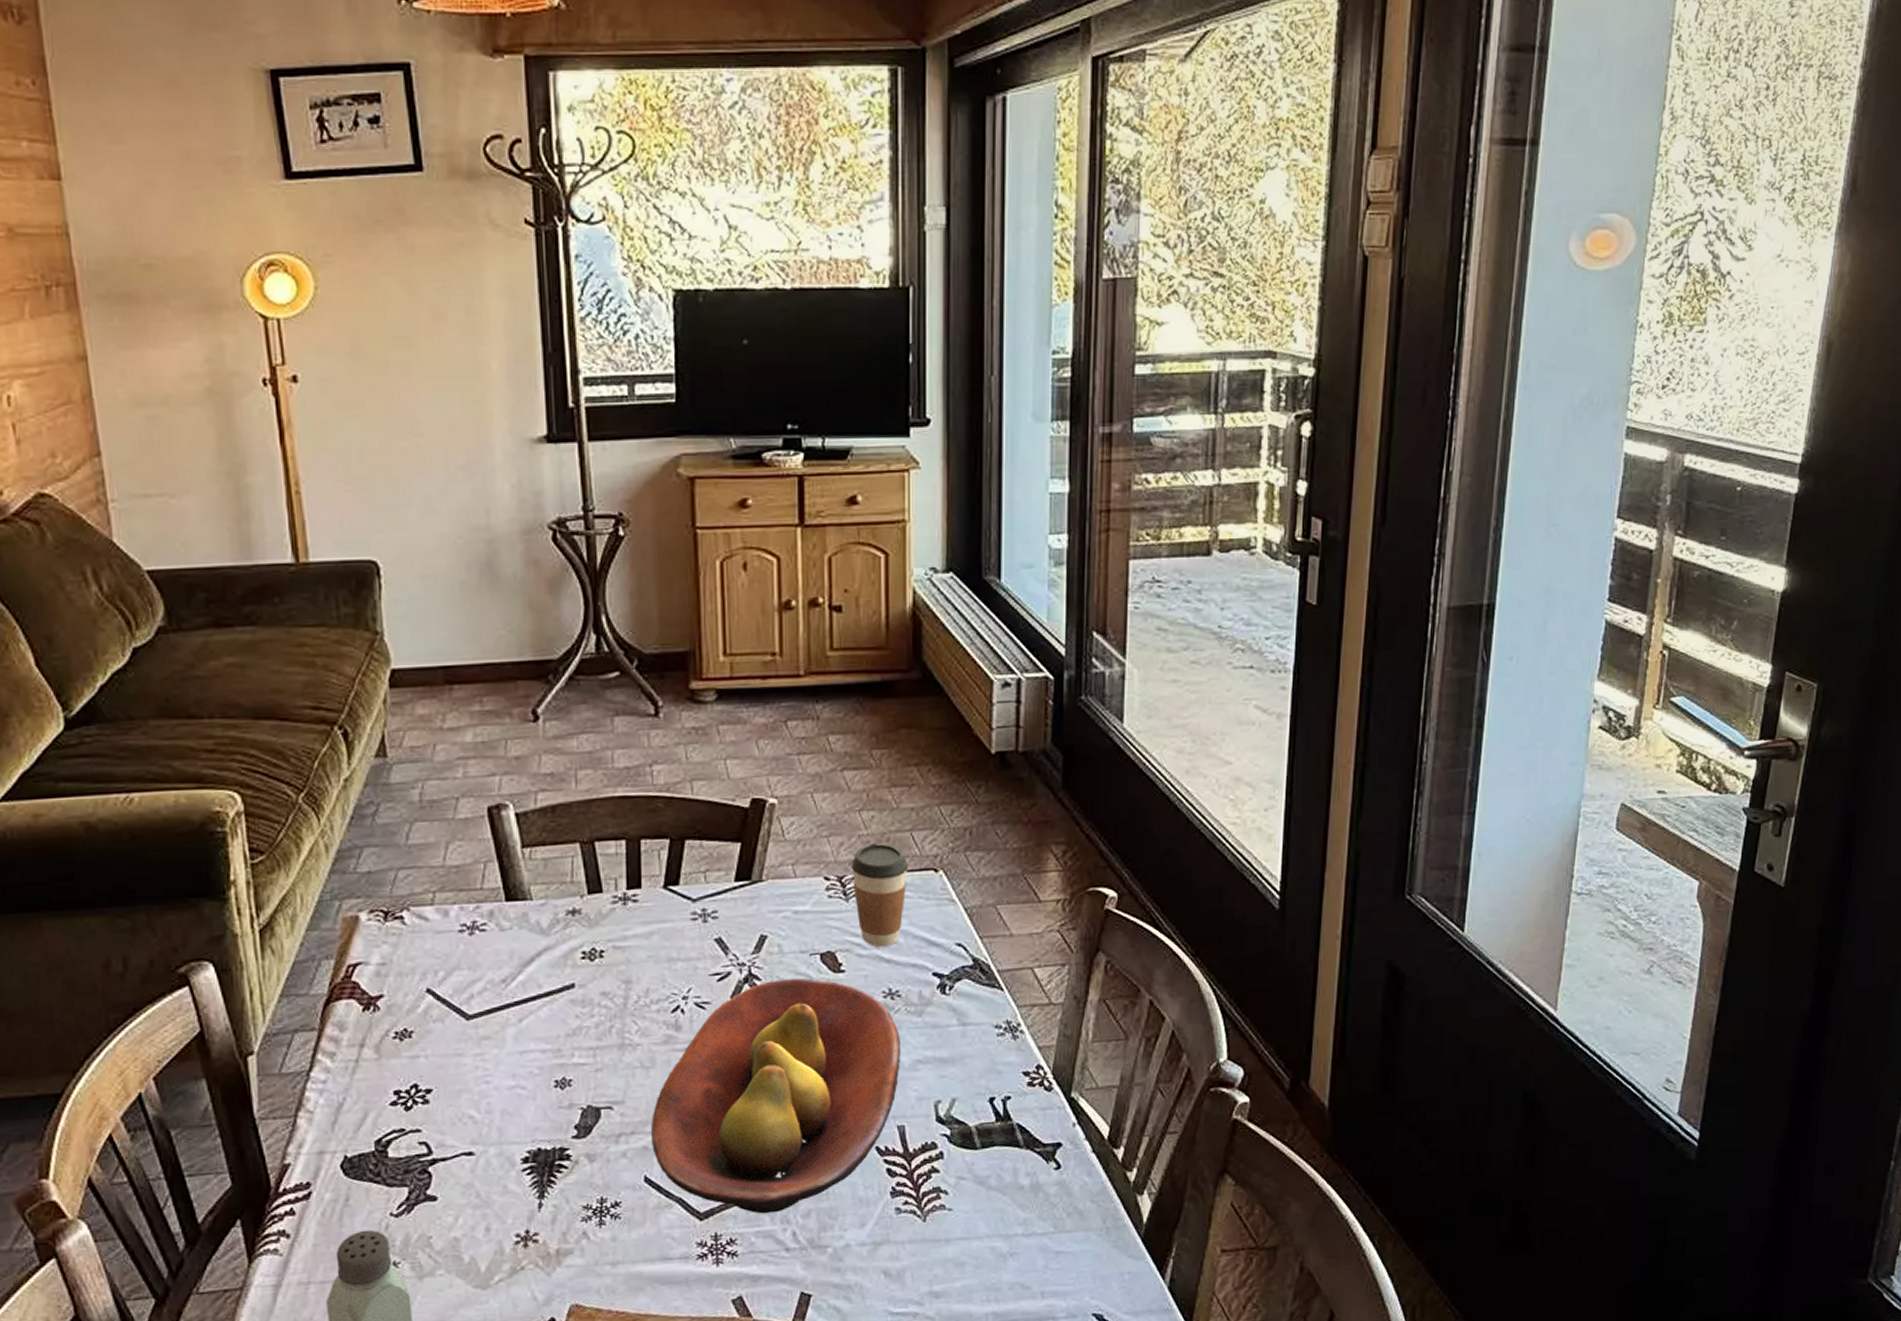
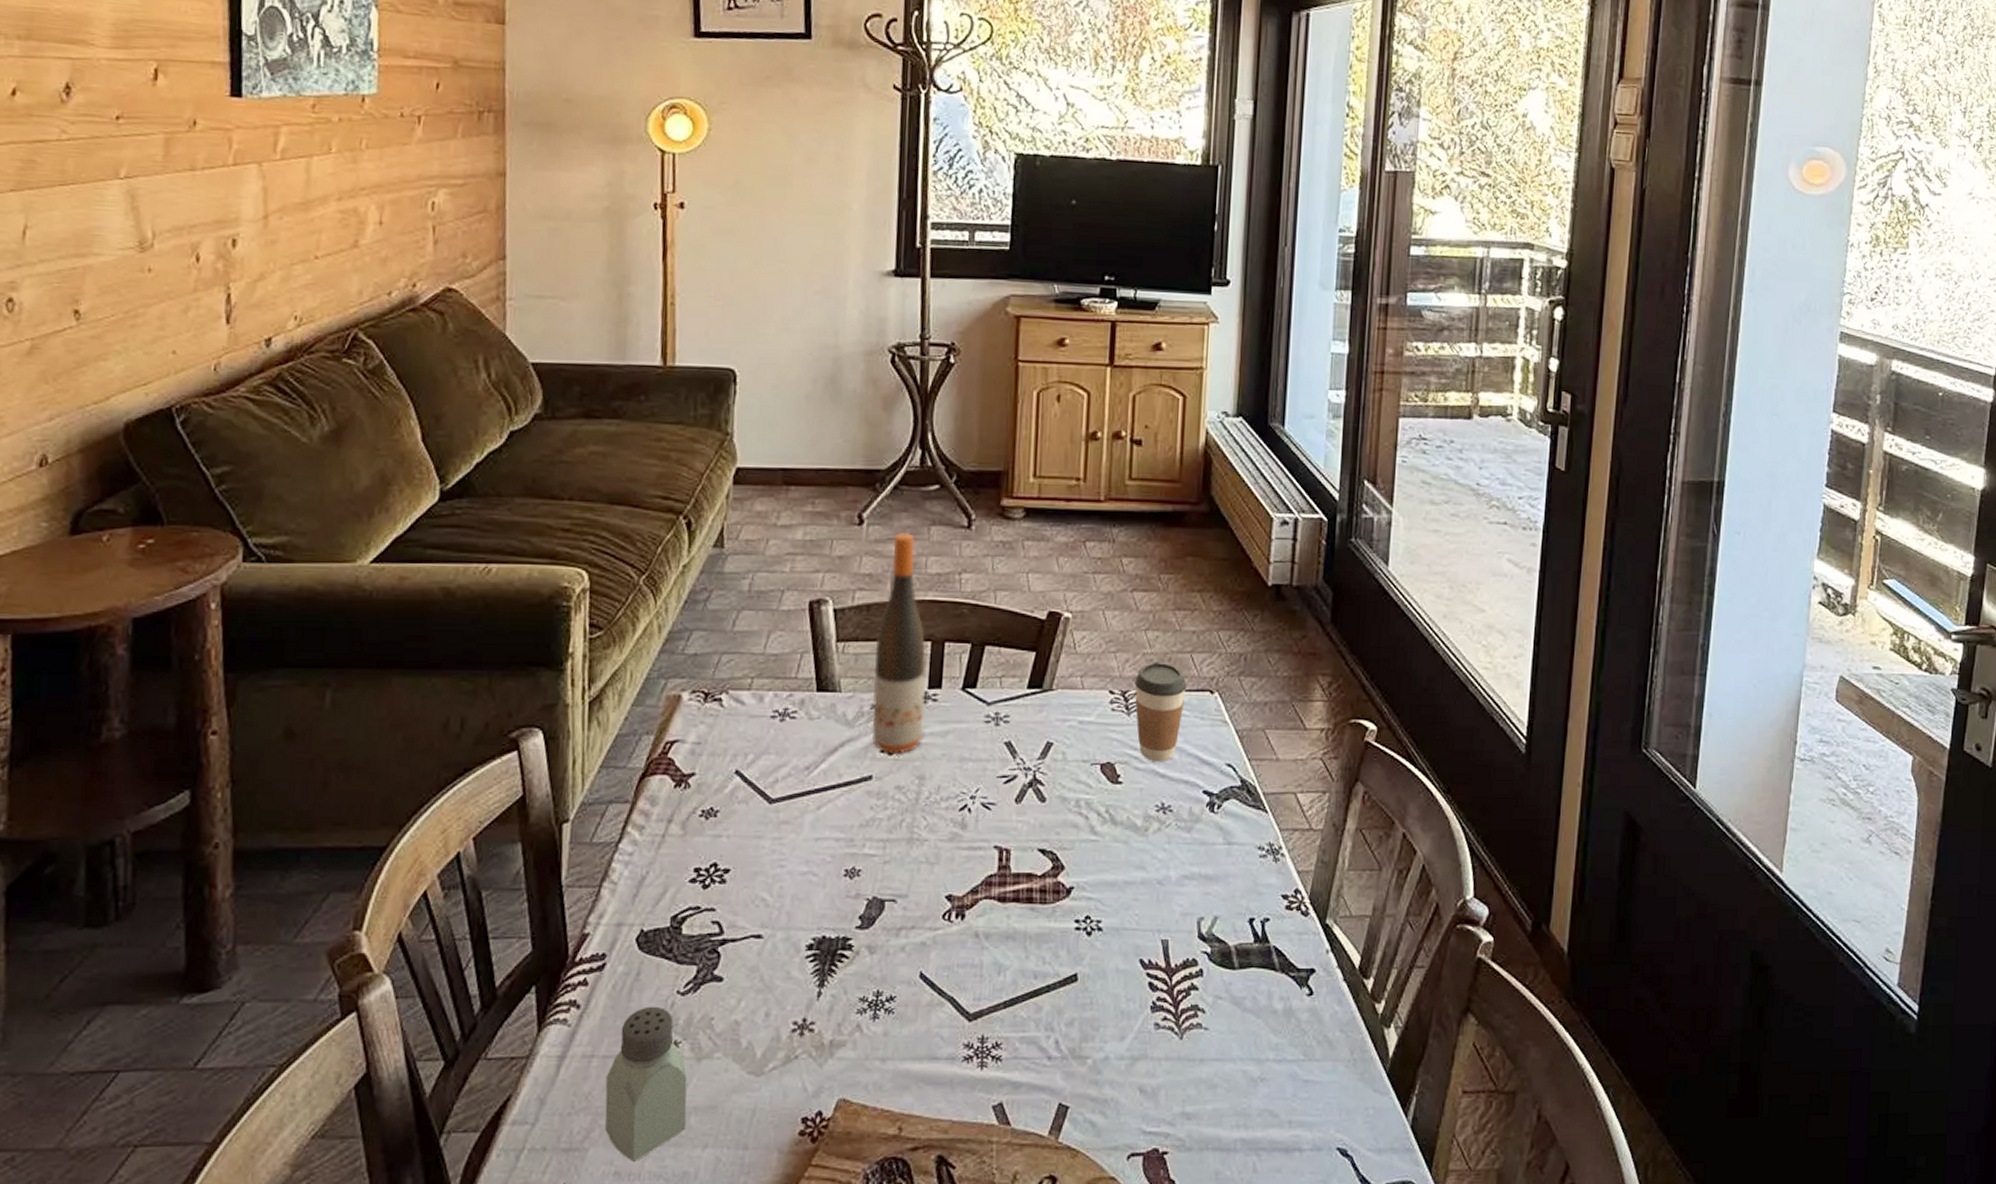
wine bottle: none [565,726,627,960] -> present [872,533,927,755]
fruit bowl: present [651,977,900,1214] -> none [930,785,1170,1019]

